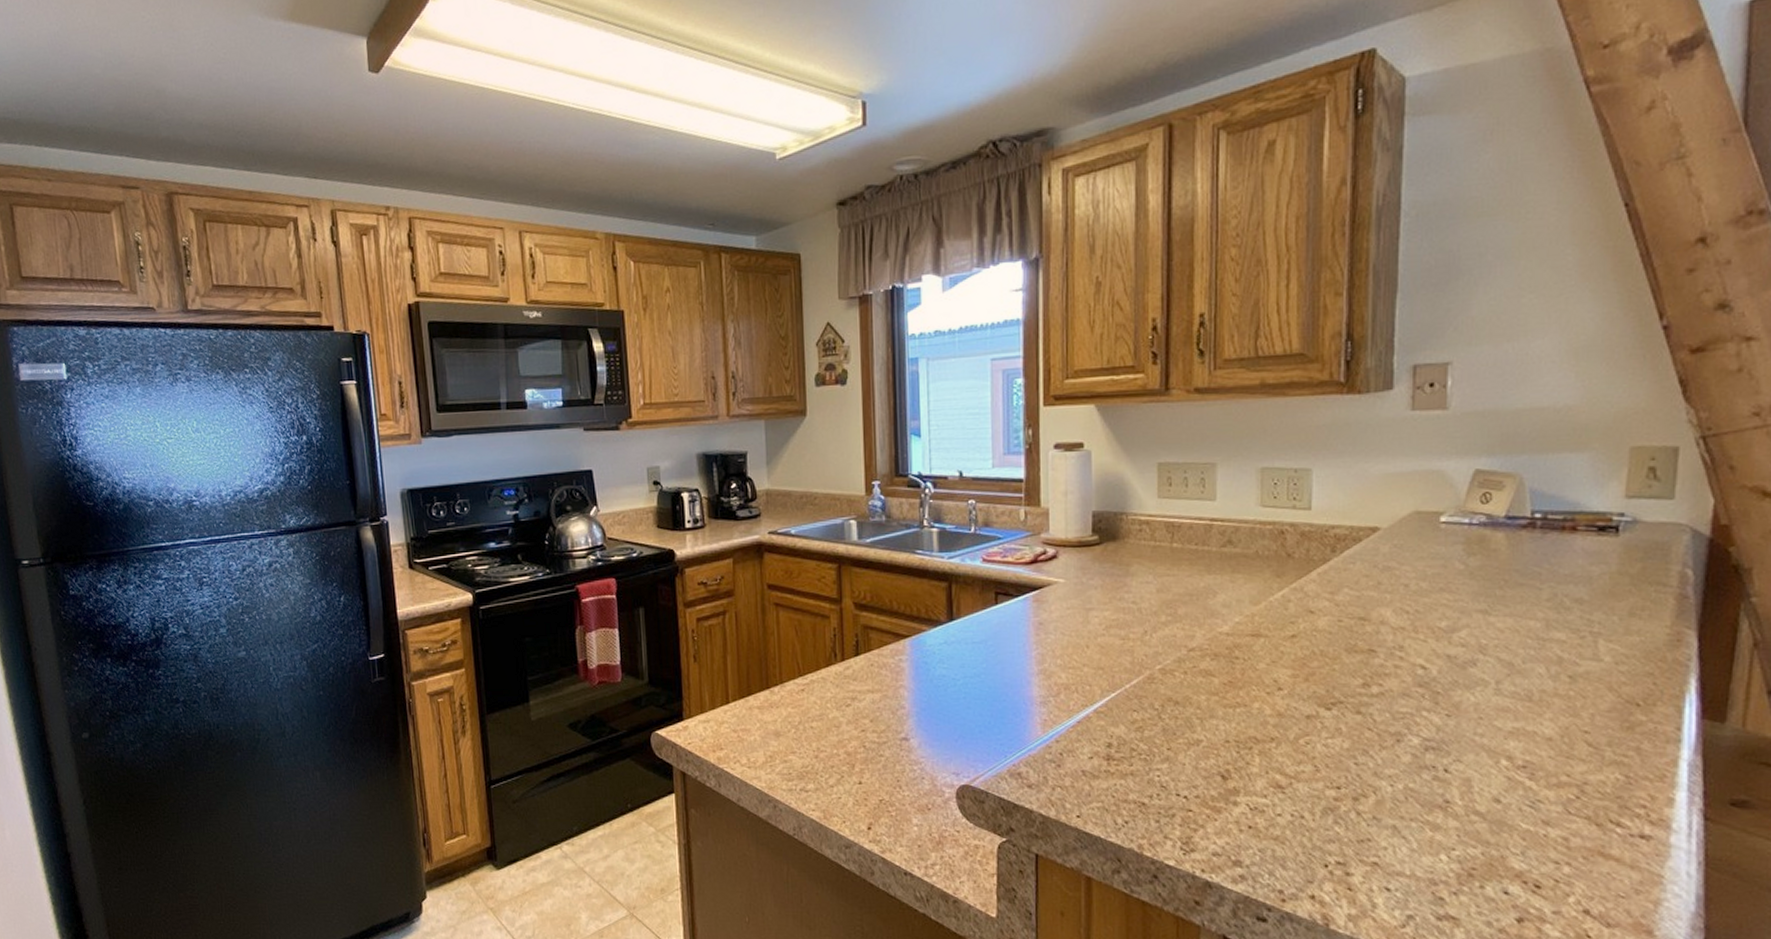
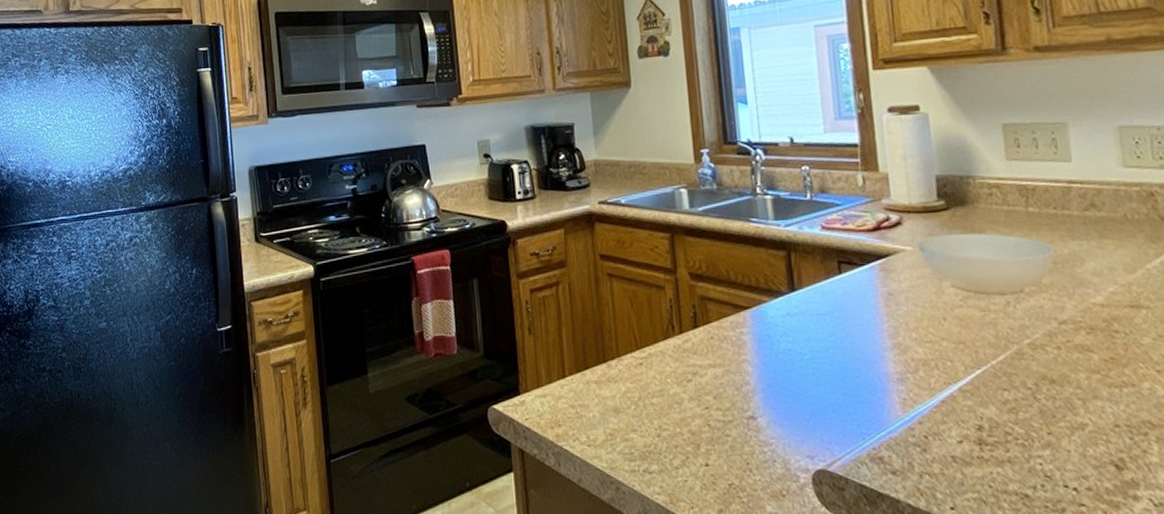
bowl: none [1069,566,1192,625] -> present [917,233,1055,296]

